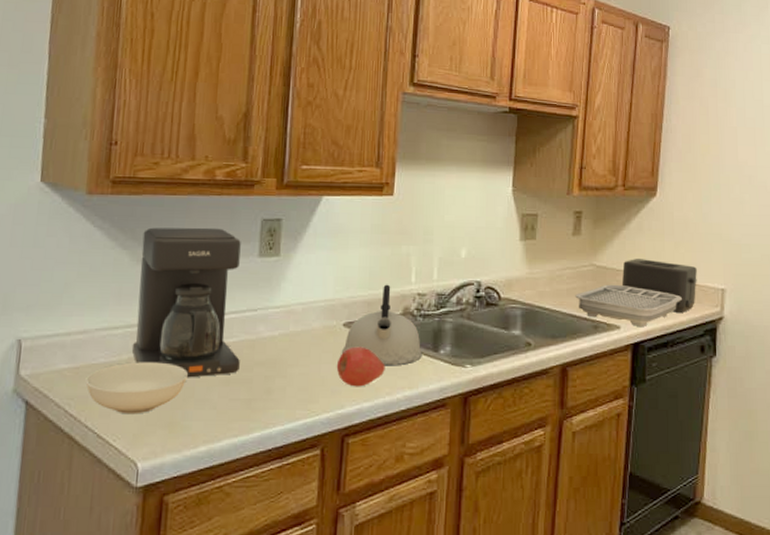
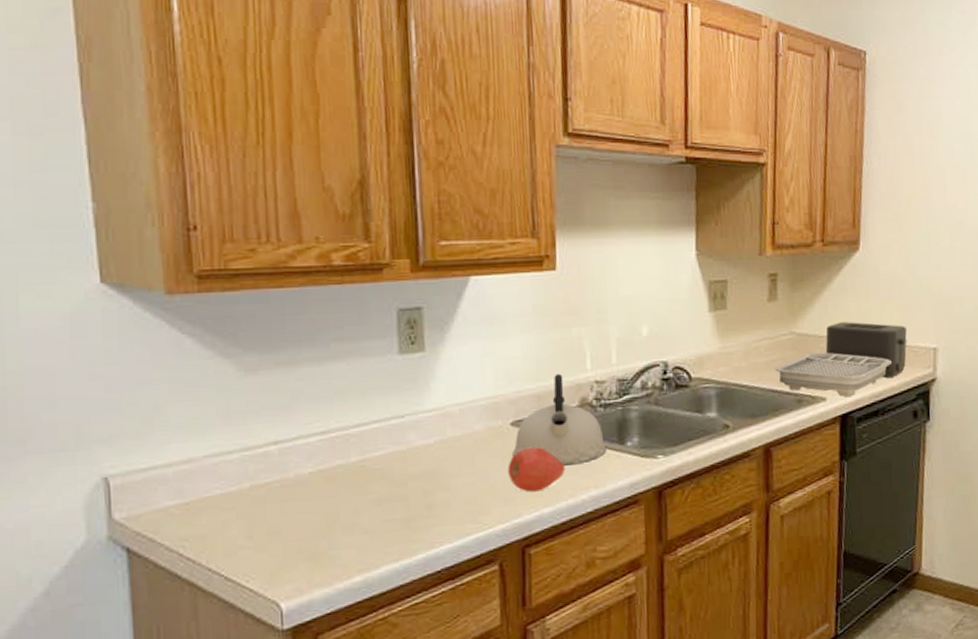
bowl: present [85,362,188,415] -> none [200,486,328,551]
coffee maker: present [131,227,241,378] -> none [248,323,391,502]

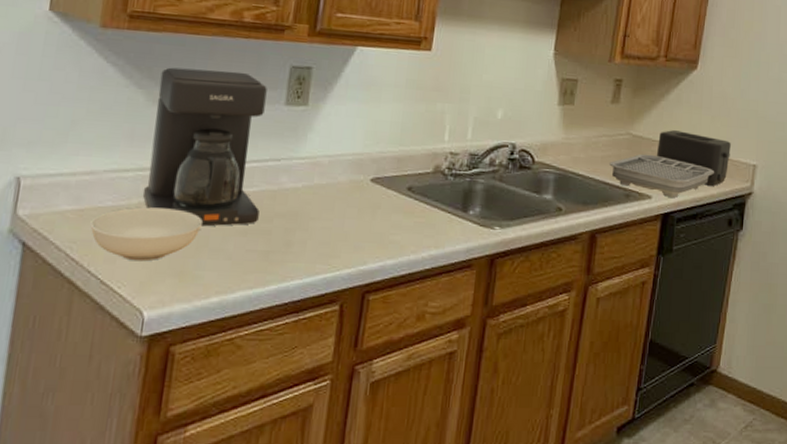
bowl: none [200,486,328,551] -> present [90,207,203,262]
coffee maker: none [248,323,391,502] -> present [142,67,267,227]
apple: present [507,446,565,492] -> none [361,202,412,244]
kettle: present [513,373,607,466] -> none [368,141,451,225]

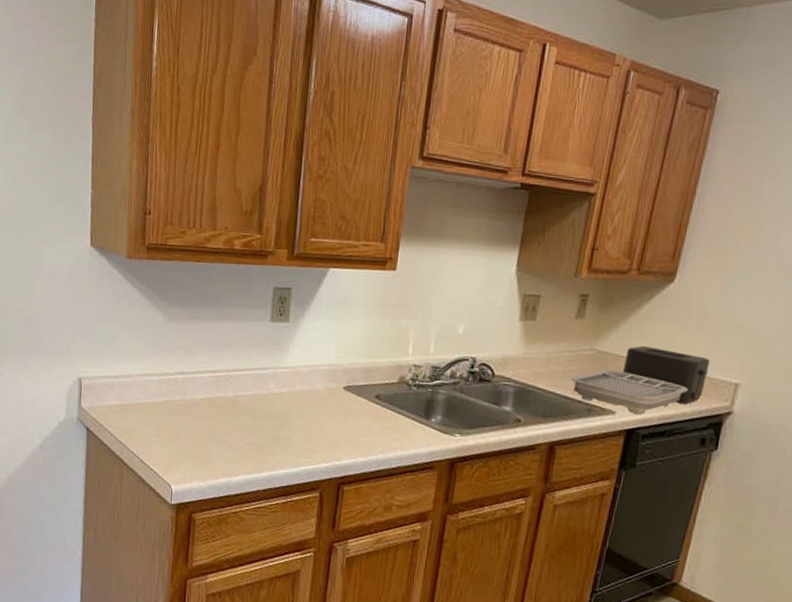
bowl: present [90,207,203,262] -> none [131,404,210,447]
coffee maker: present [142,67,267,227] -> none [165,290,255,422]

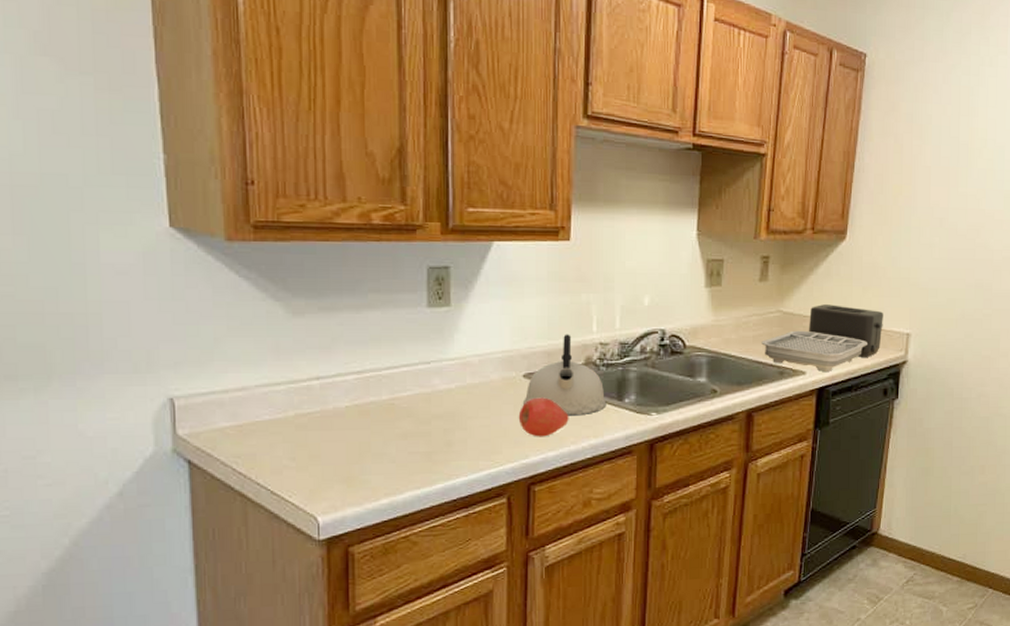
apple: none [335,408,380,444] -> present [518,397,569,437]
kettle: none [341,354,415,429] -> present [524,334,607,416]

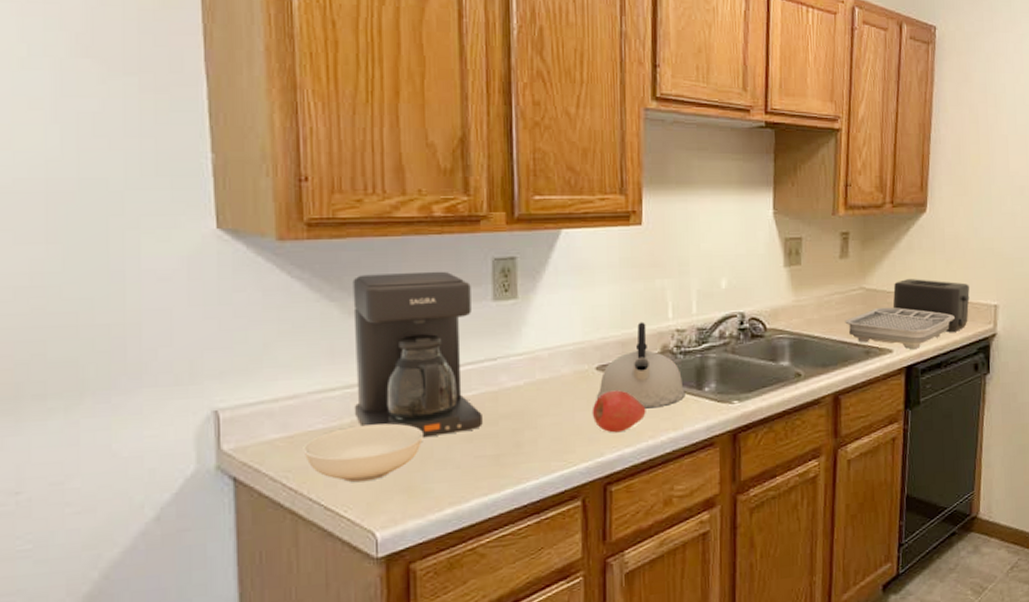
bowl: none [251,418,361,471] -> present [303,423,423,483]
coffee maker: none [296,276,416,433] -> present [353,271,483,438]

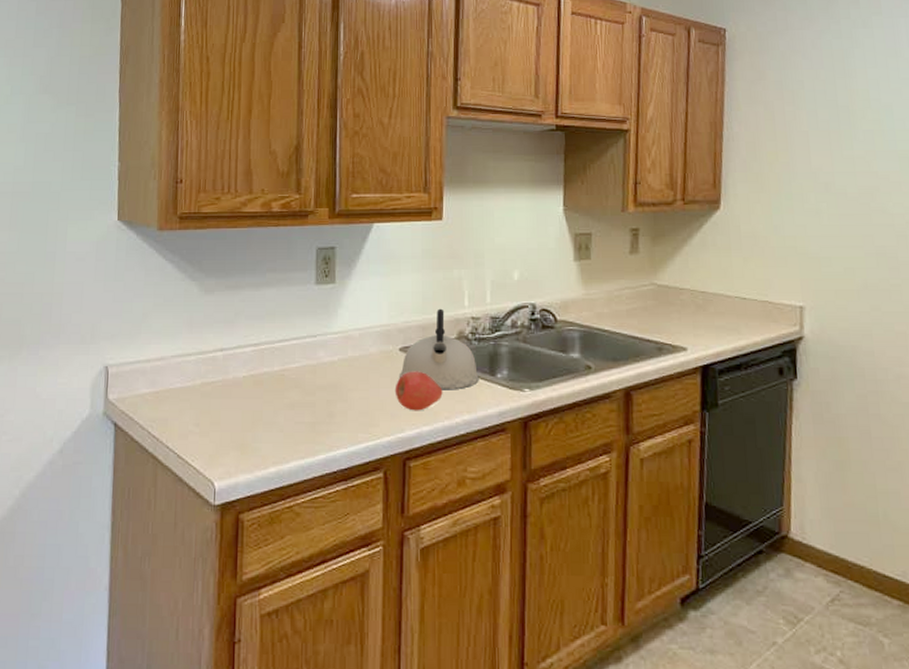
bowl: present [303,423,423,483] -> none [165,387,255,436]
coffee maker: present [353,271,483,438] -> none [204,258,303,402]
dish rack: present [845,307,955,350] -> none [636,304,755,349]
toaster: present [892,279,970,332] -> none [686,276,771,332]

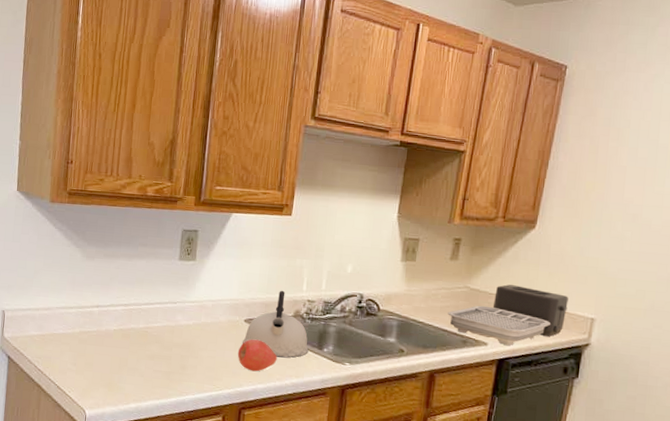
dish rack: none [636,304,755,349] -> present [448,305,550,346]
toaster: none [686,276,771,332] -> present [492,284,568,336]

